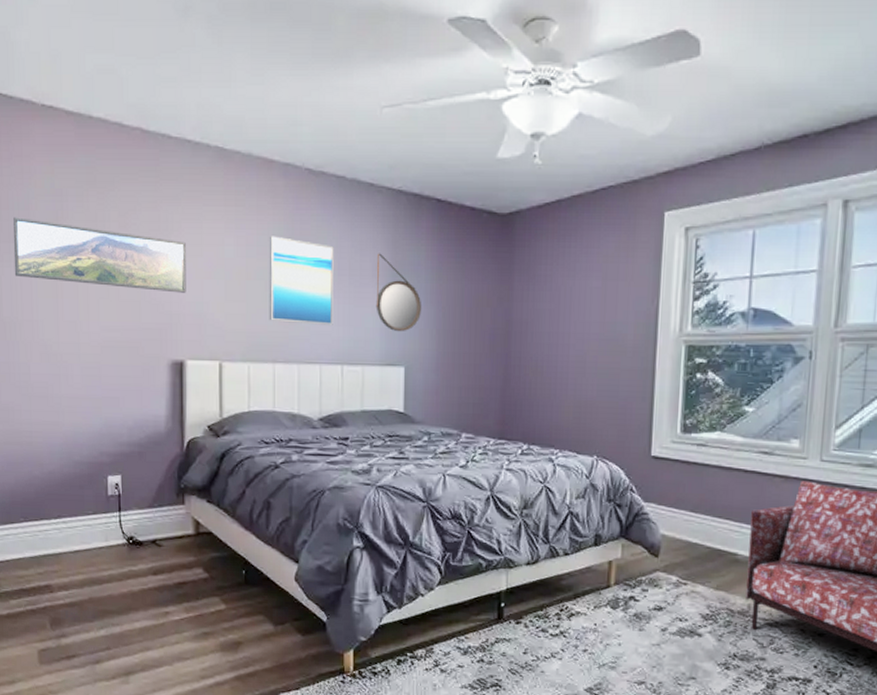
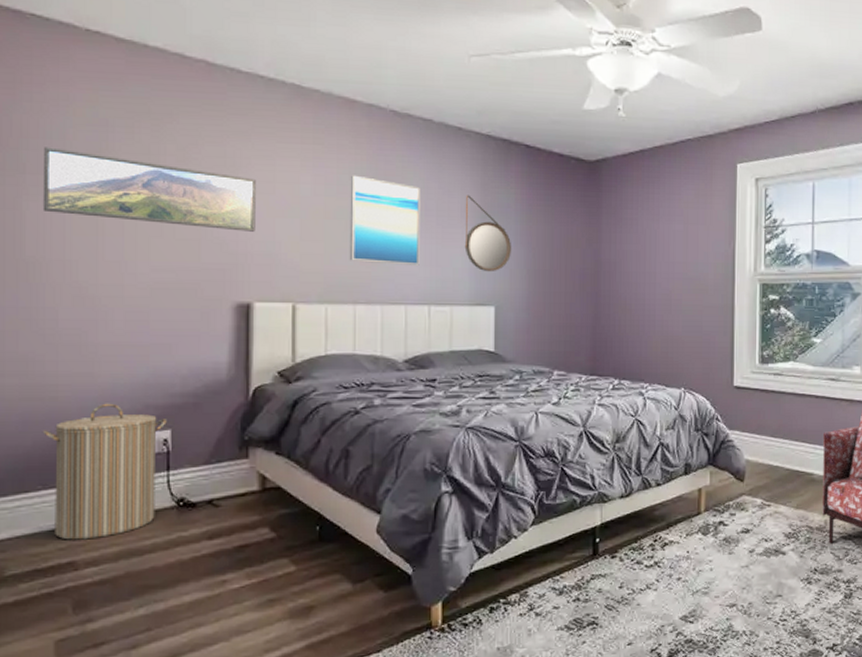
laundry hamper: none [22,449,117,567] -> present [42,403,167,540]

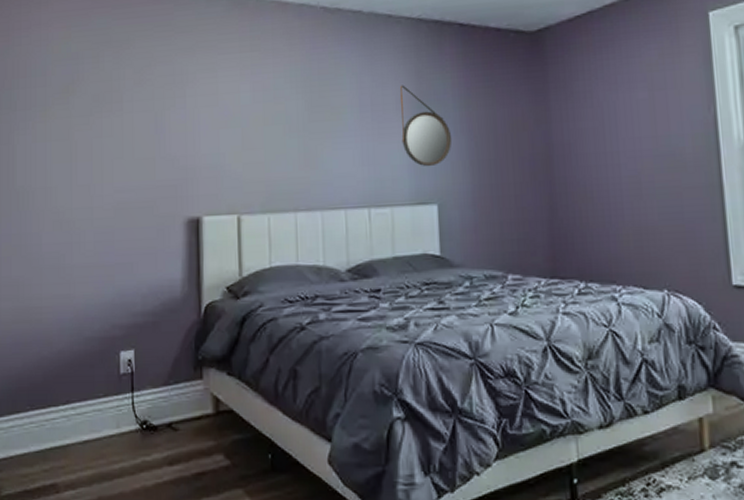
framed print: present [42,147,256,232] -> none [29,84,202,146]
laundry hamper: present [42,403,167,540] -> none [30,324,130,462]
wall art: present [349,175,420,265] -> none [286,78,357,167]

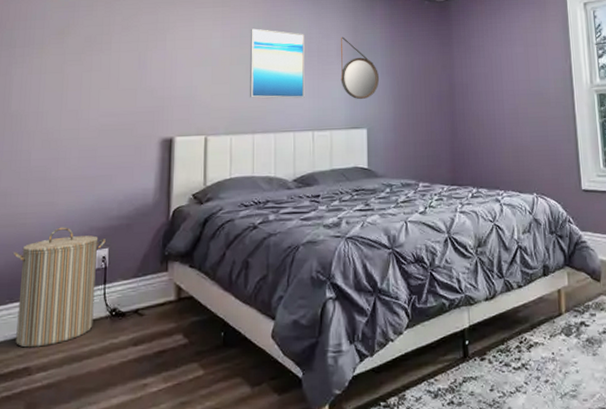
laundry hamper: none [30,324,130,462] -> present [12,227,106,348]
wall art: none [286,78,357,167] -> present [249,28,305,99]

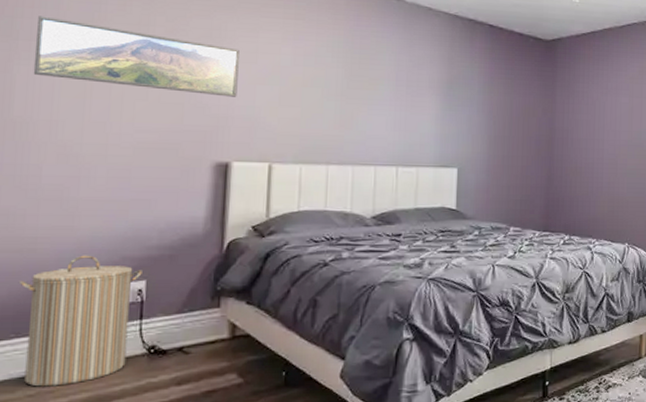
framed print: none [25,26,179,80] -> present [33,16,239,97]
wall art: present [249,28,305,99] -> none [324,48,392,130]
home mirror: present [340,37,380,100] -> none [431,67,475,137]

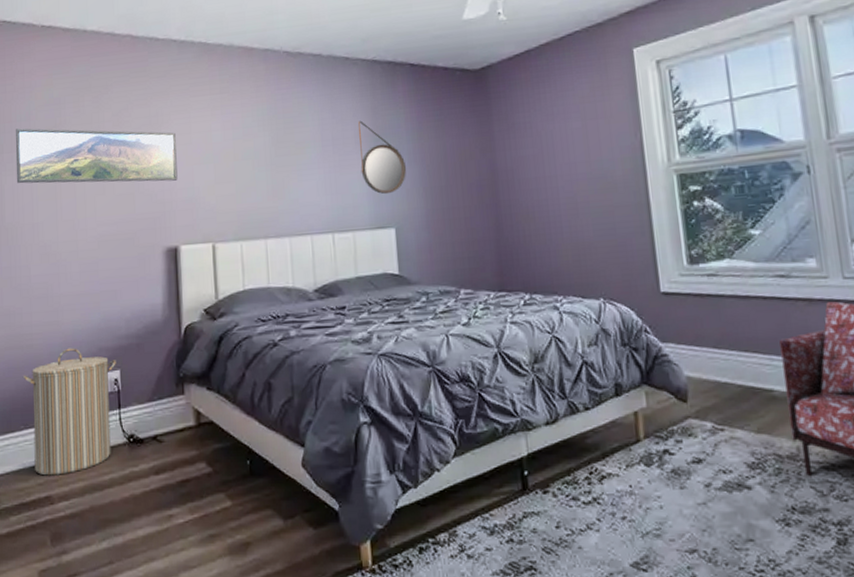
home mirror: none [431,67,475,137] -> present [358,120,407,195]

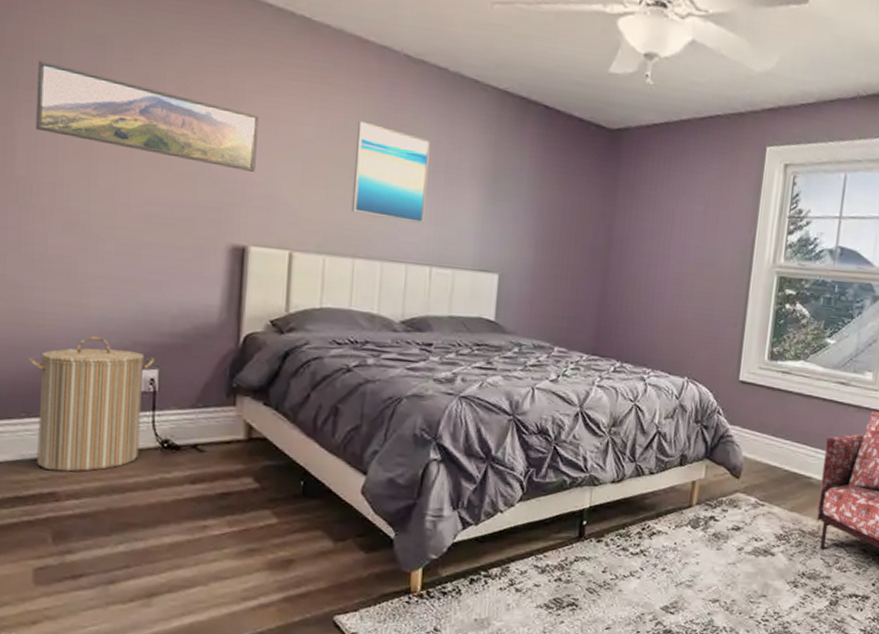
wall art: none [254,116,321,198] -> present [351,121,430,224]
home mirror: present [358,120,407,195] -> none [472,153,522,238]

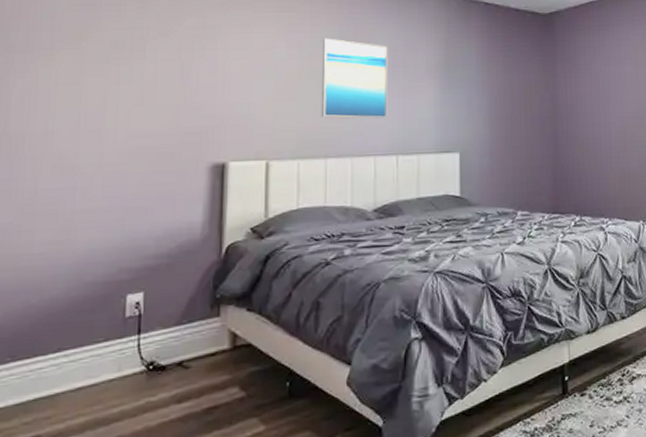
laundry hamper: present [27,336,155,472] -> none [14,269,140,414]
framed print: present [35,61,258,172] -> none [29,27,233,96]

